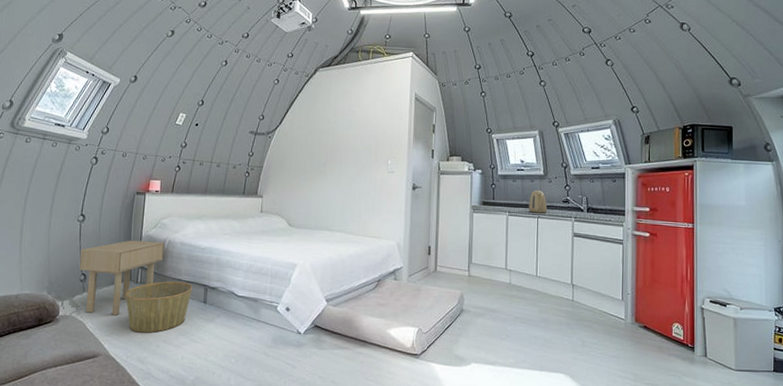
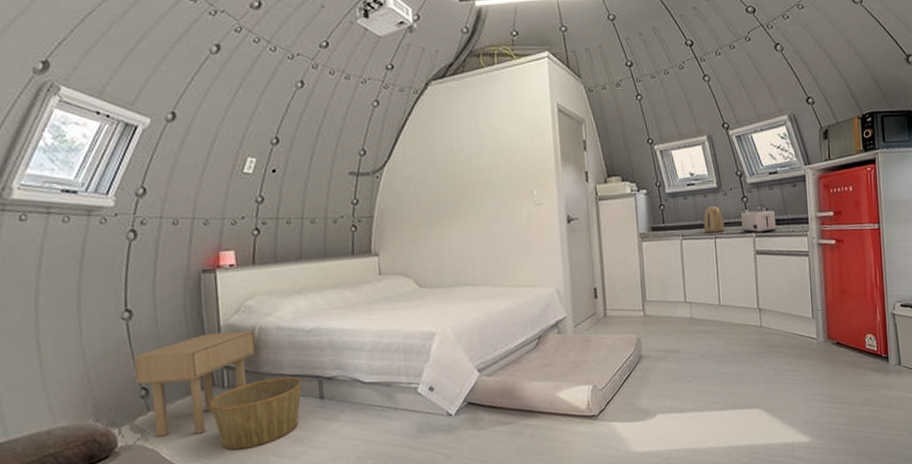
toaster: none [562,198,595,219] -> present [740,210,777,234]

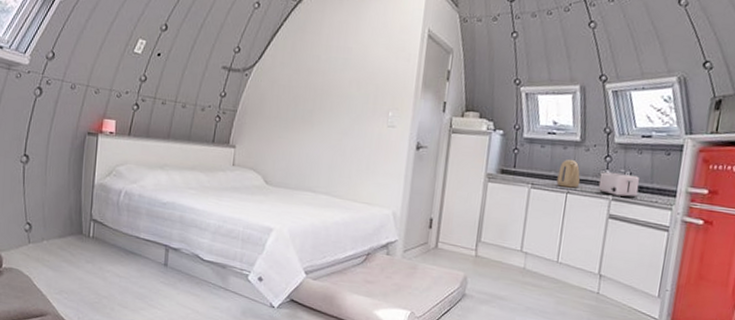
side table: present [134,330,256,437] -> none [24,188,120,272]
basket: present [209,376,303,451] -> none [75,237,153,295]

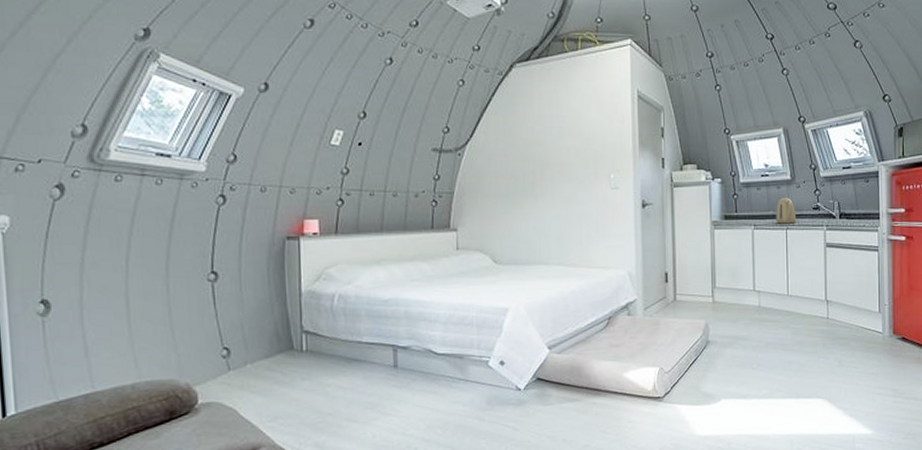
toaster: present [598,172,639,199] -> none [813,203,848,227]

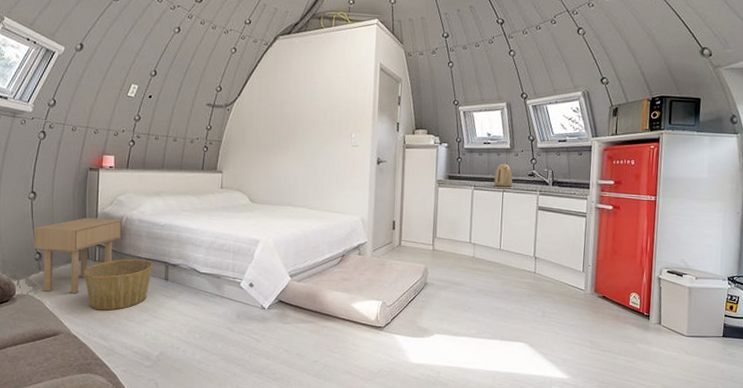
side table: none [218,297,334,396] -> present [34,217,122,294]
basket: none [287,343,378,414] -> present [83,258,154,312]

